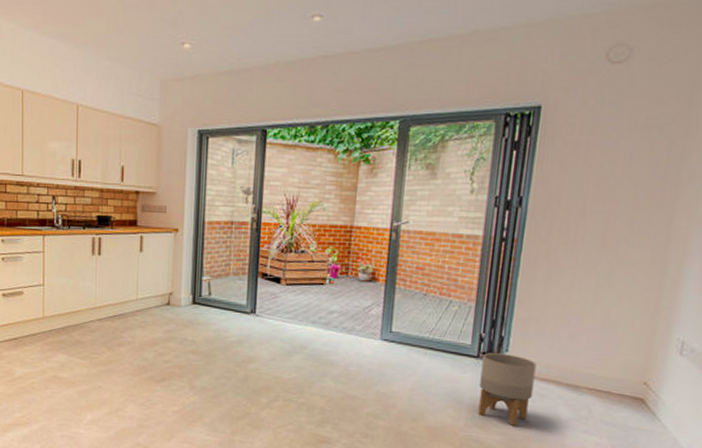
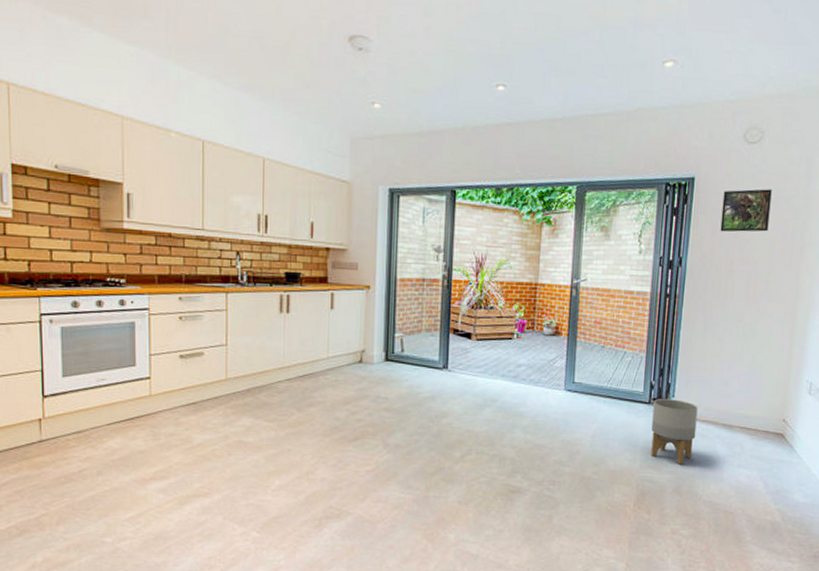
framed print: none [571,116,641,168] -> present [720,189,772,232]

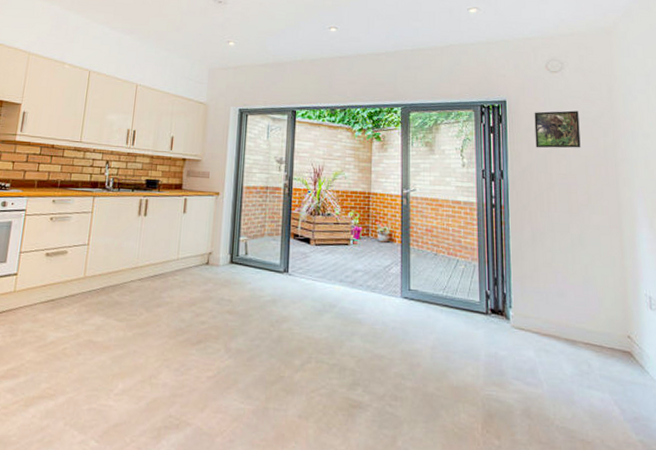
planter: present [651,399,698,465] -> none [491,309,539,383]

